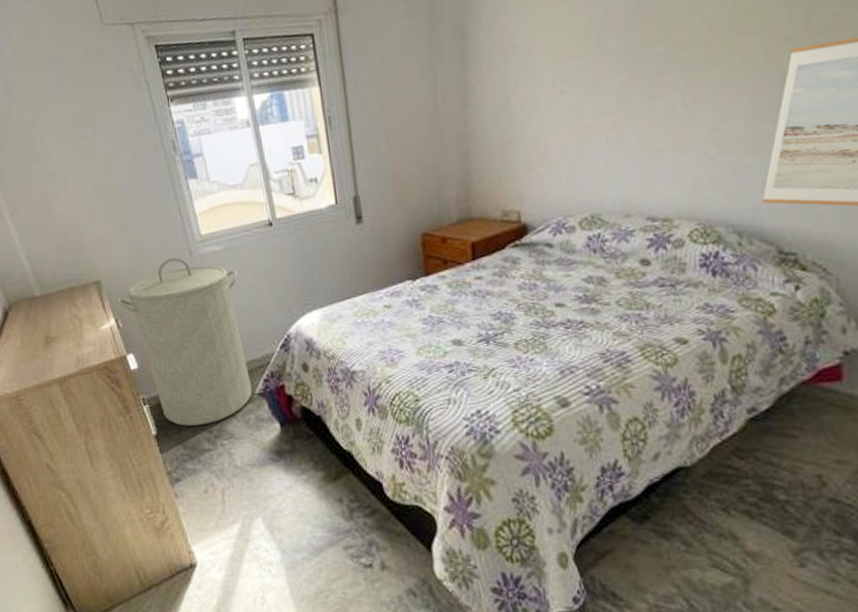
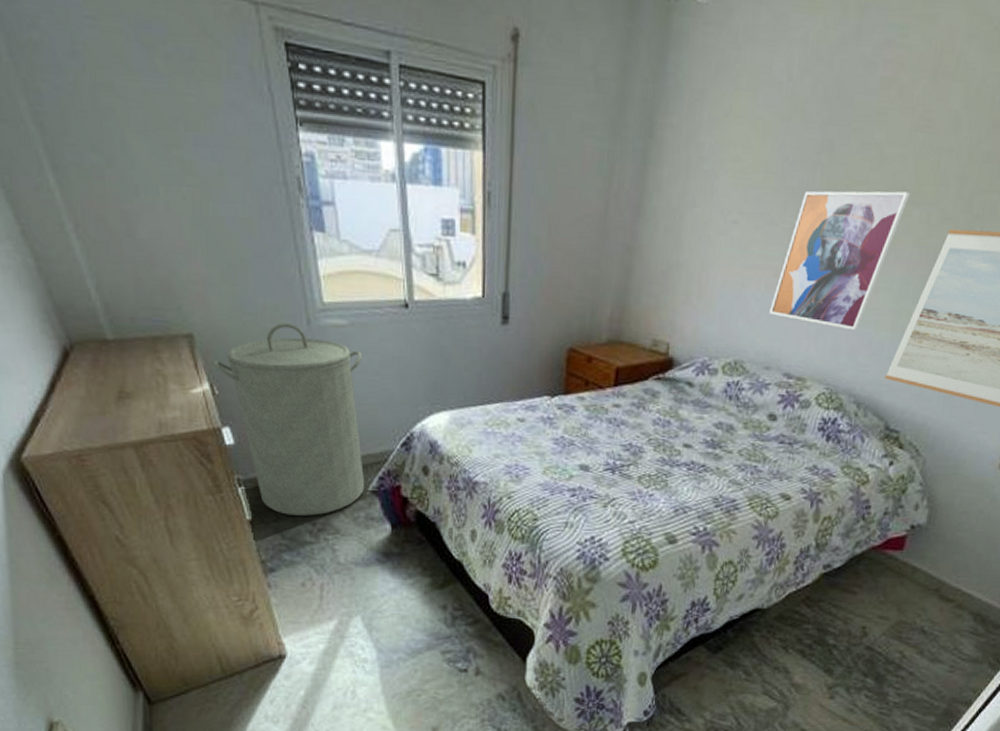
wall art: none [616,26,738,166] -> present [769,191,911,329]

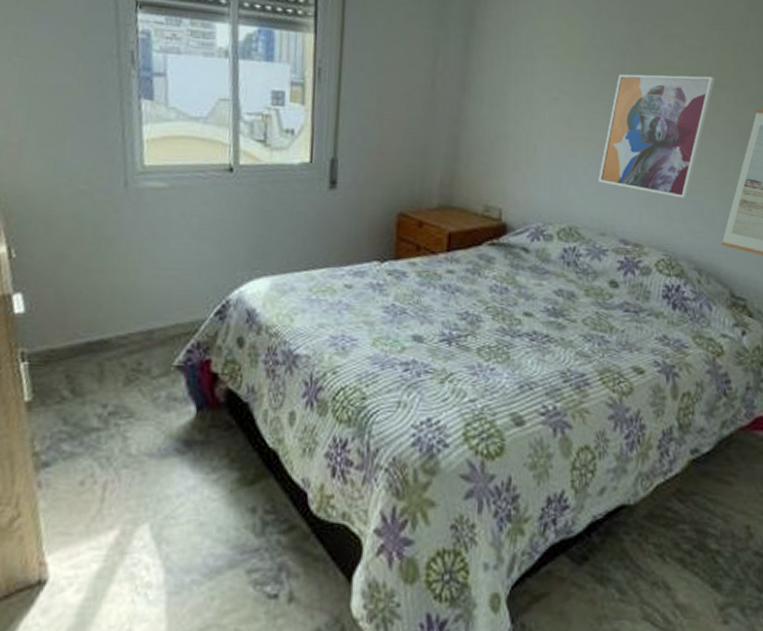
laundry hamper: present [213,323,365,516] -> none [15,185,180,396]

